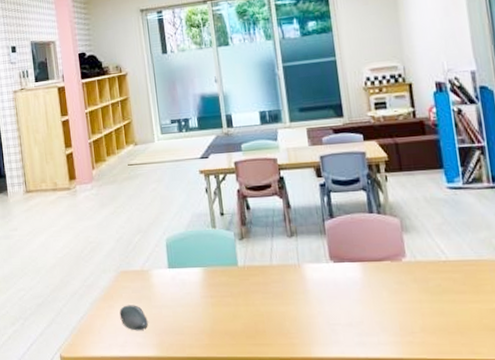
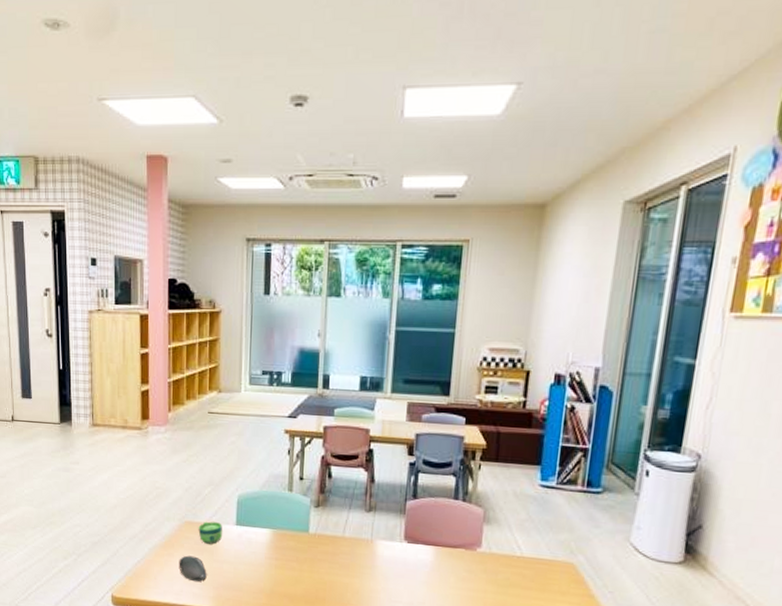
cup: none [133,268,158,291] -> present [198,521,223,545]

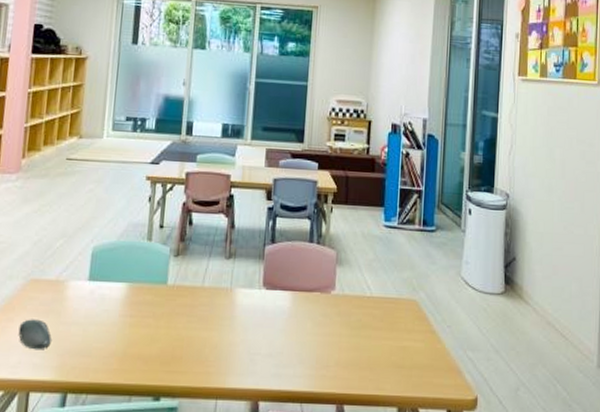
cup: present [198,521,223,545] -> none [45,278,74,304]

